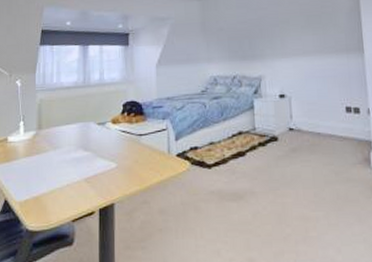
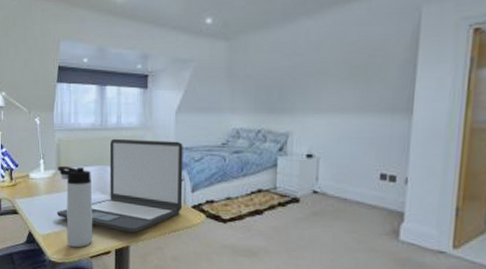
laptop: none [36,92,167,189] -> present [57,138,183,232]
thermos bottle: none [38,125,76,213] -> present [58,165,93,248]

